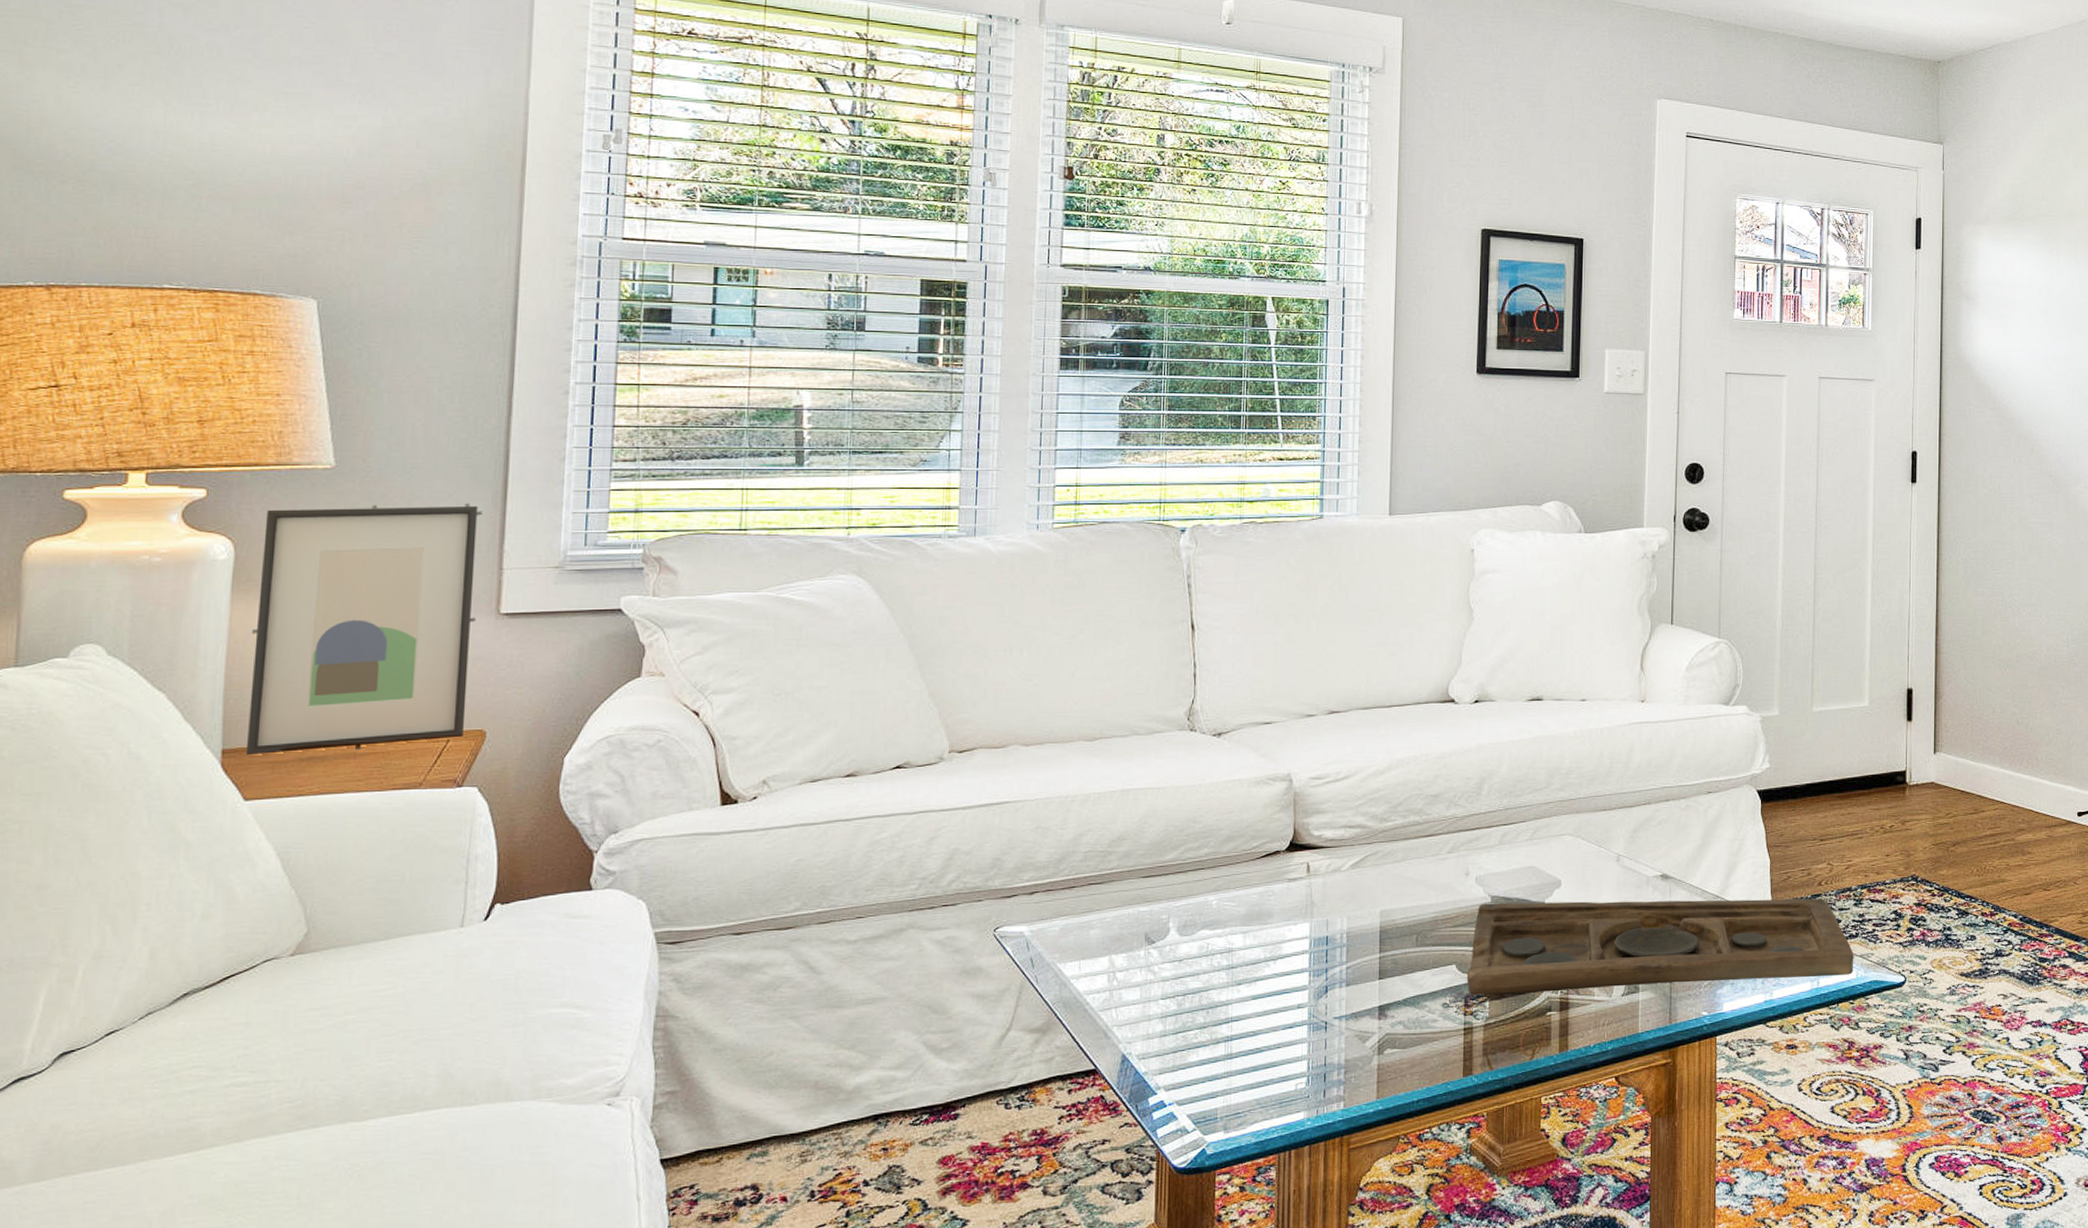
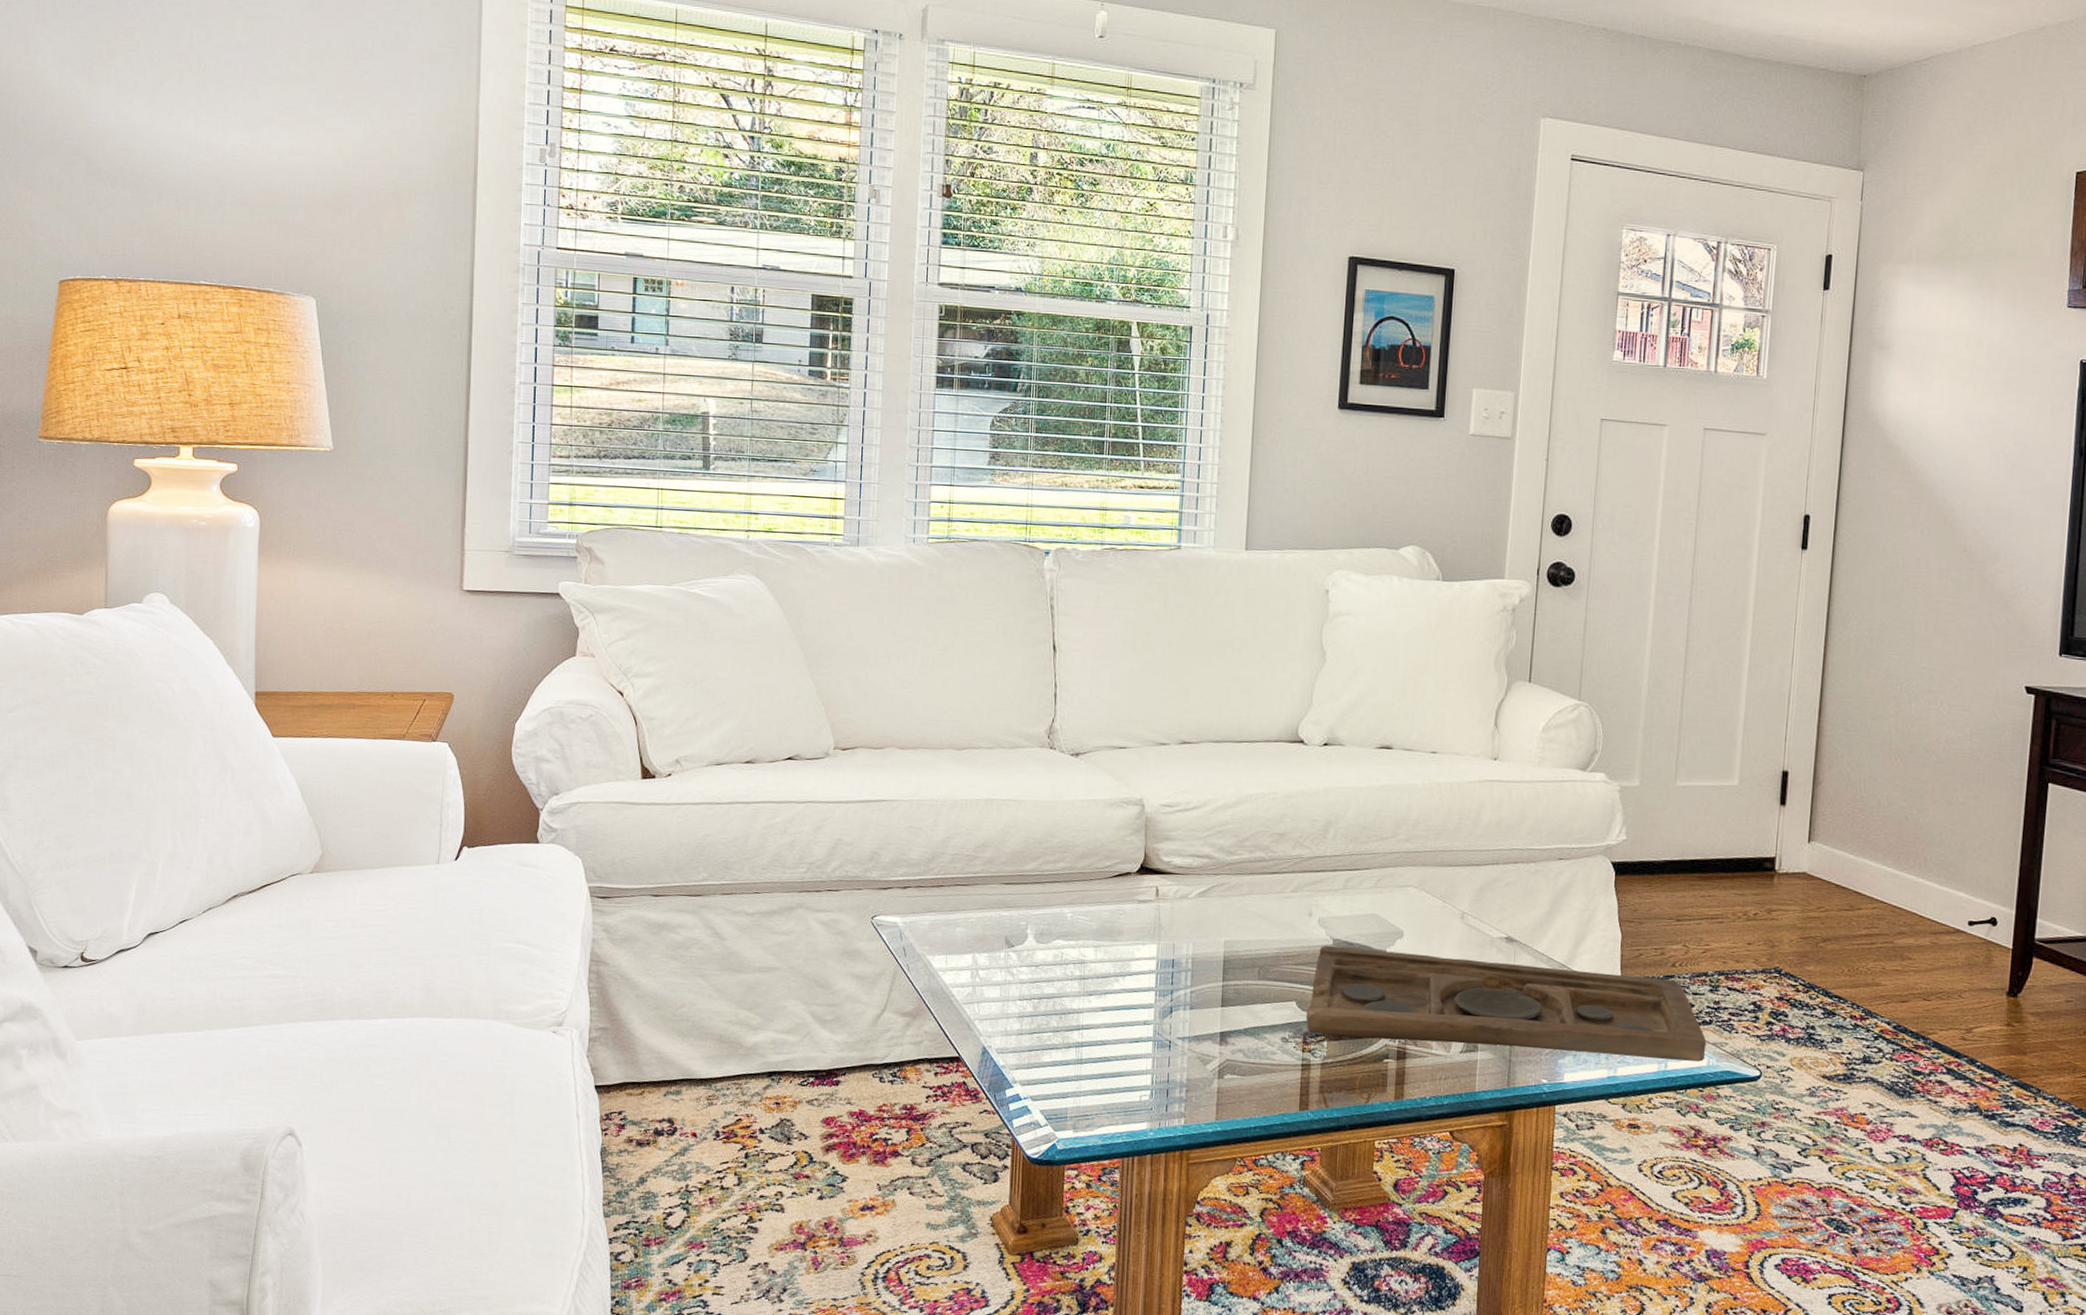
picture frame: present [245,503,483,756] -> none [272,485,448,701]

